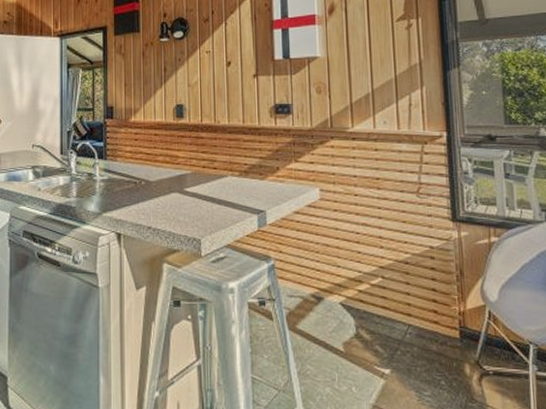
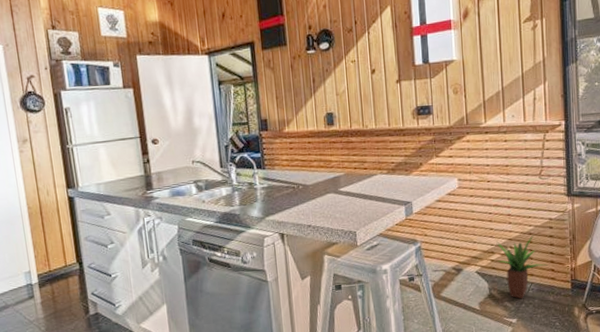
potted plant: none [365,264,429,345] -> present [496,235,548,299]

